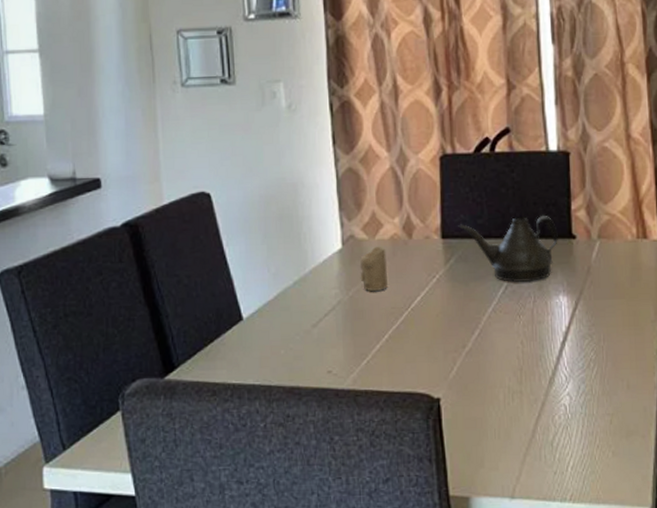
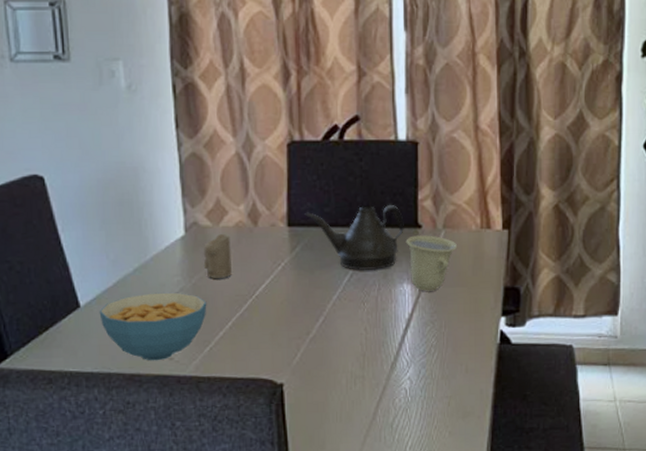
cereal bowl: none [261,305,364,374] -> present [99,292,207,361]
cup: none [560,245,614,304] -> present [405,235,458,292]

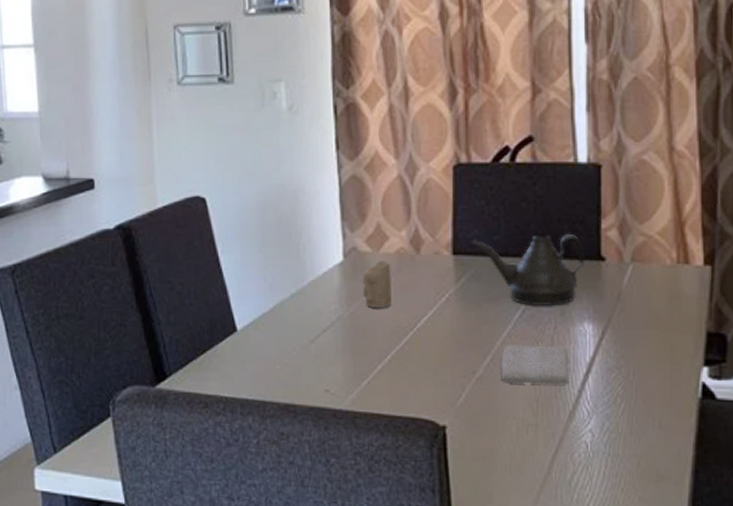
cereal bowl: present [99,292,207,361] -> none [255,320,365,392]
washcloth: none [332,305,391,342] -> present [501,344,569,385]
cup: present [405,235,458,292] -> none [586,269,649,334]

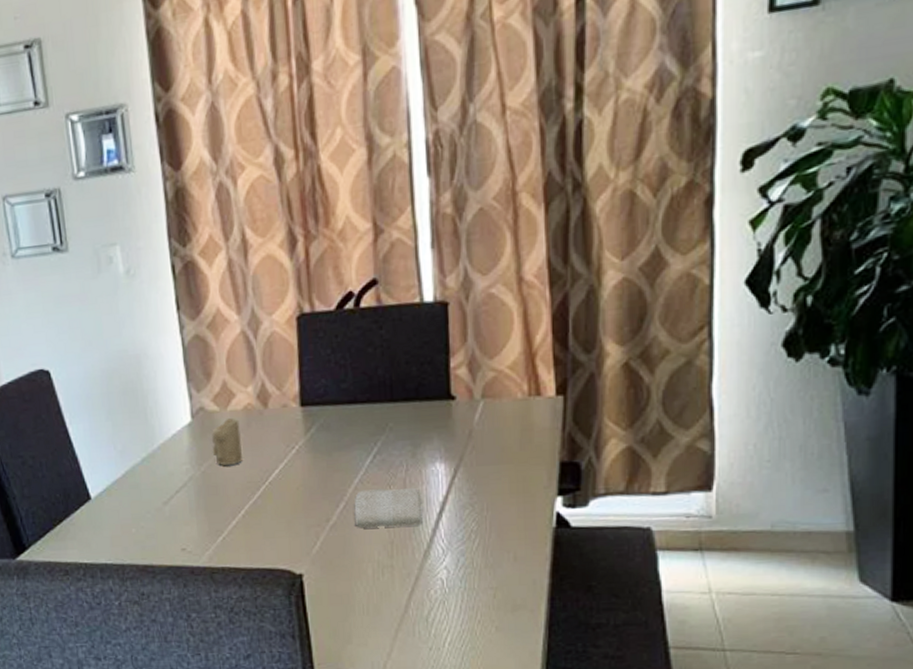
teapot: present [471,234,585,307] -> none [319,376,434,450]

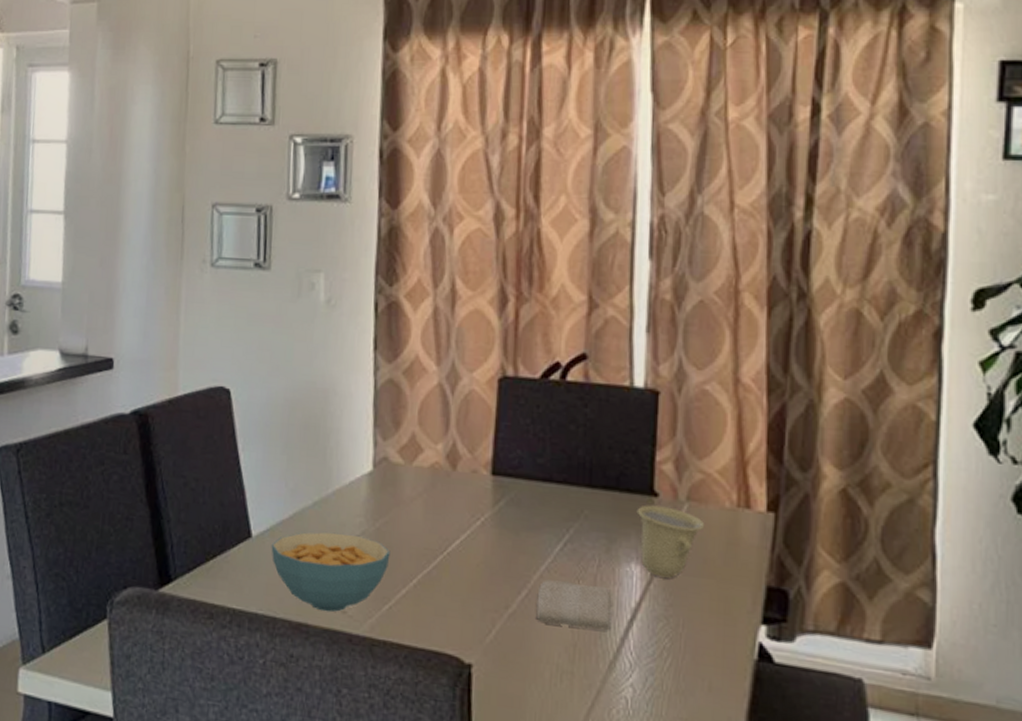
cereal bowl: none [109,481,218,552] -> present [271,531,391,612]
candle: present [212,417,242,465] -> none [390,473,424,527]
cup: none [436,407,501,471] -> present [636,505,705,579]

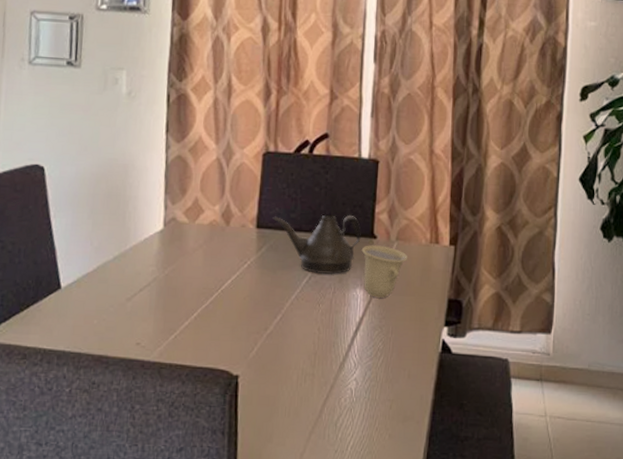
cereal bowl: present [271,531,391,612] -> none [77,280,177,345]
teapot: none [513,461,636,542] -> present [272,214,361,275]
washcloth: present [536,579,613,631] -> none [287,306,343,341]

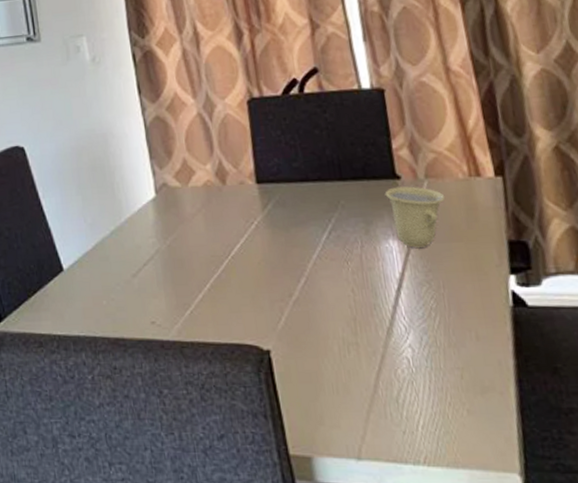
teapot: present [272,214,361,275] -> none [273,156,382,227]

